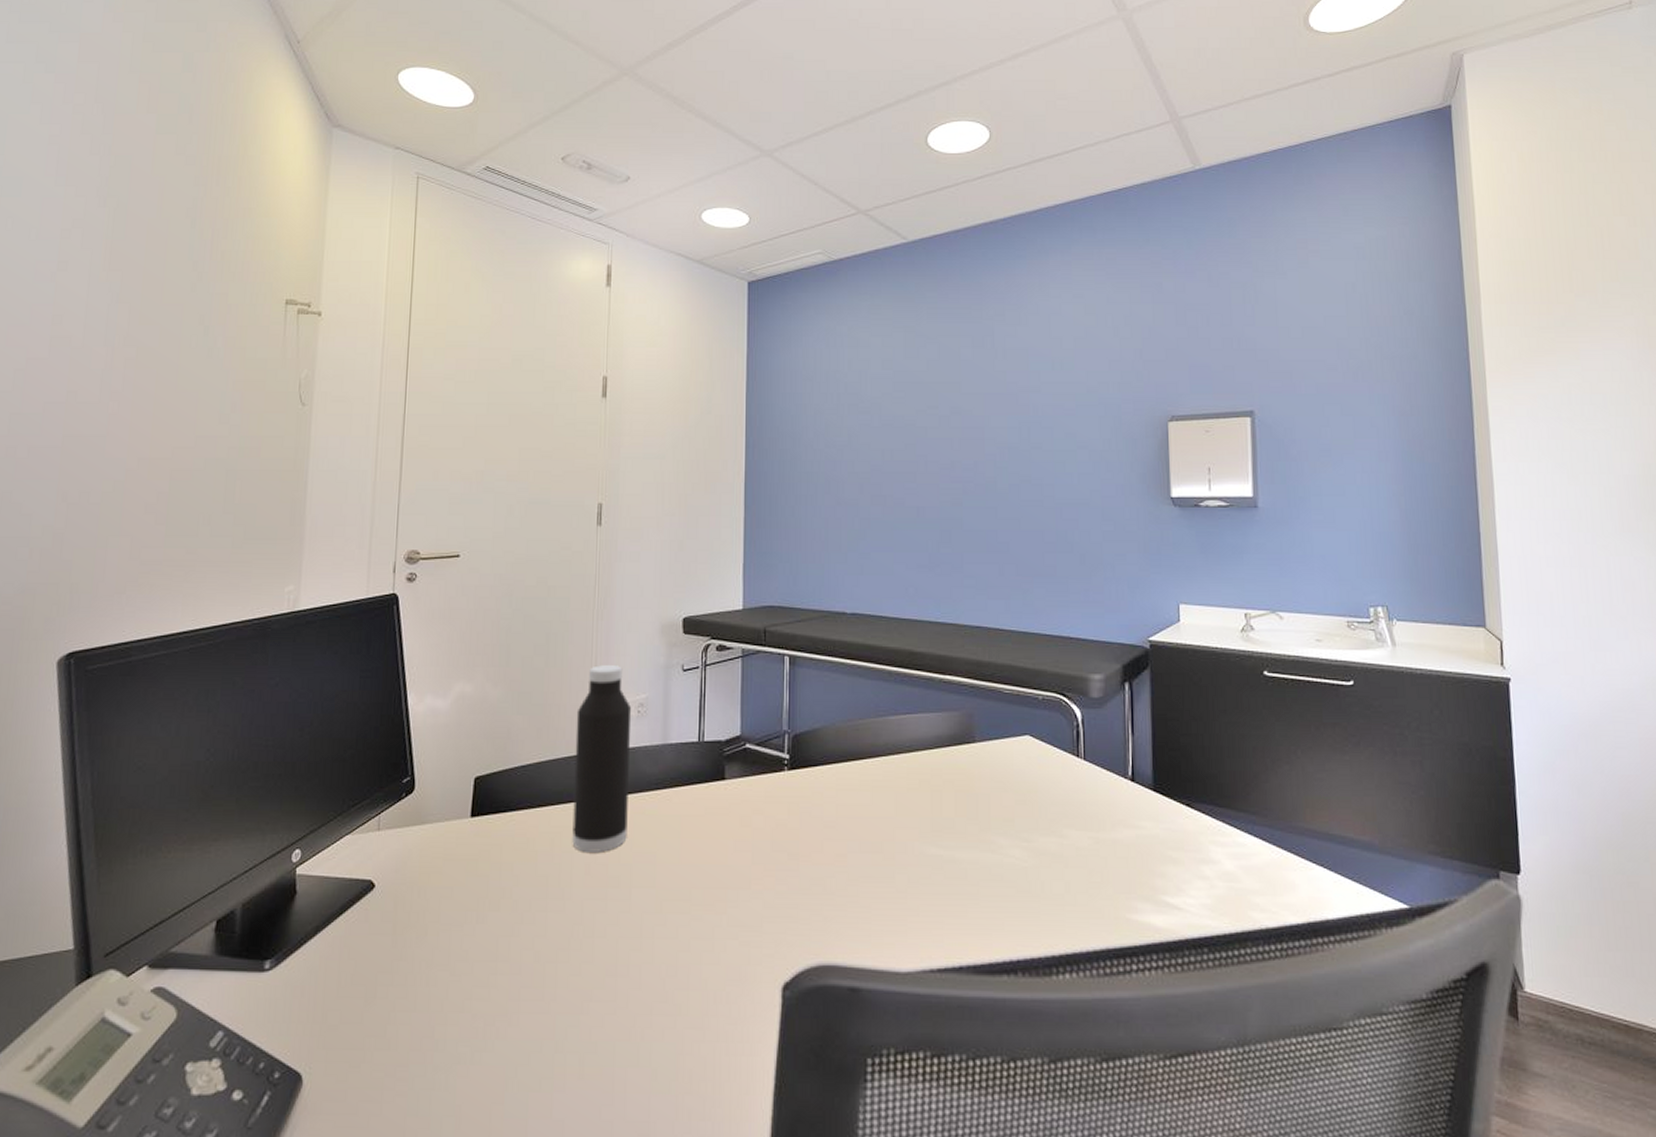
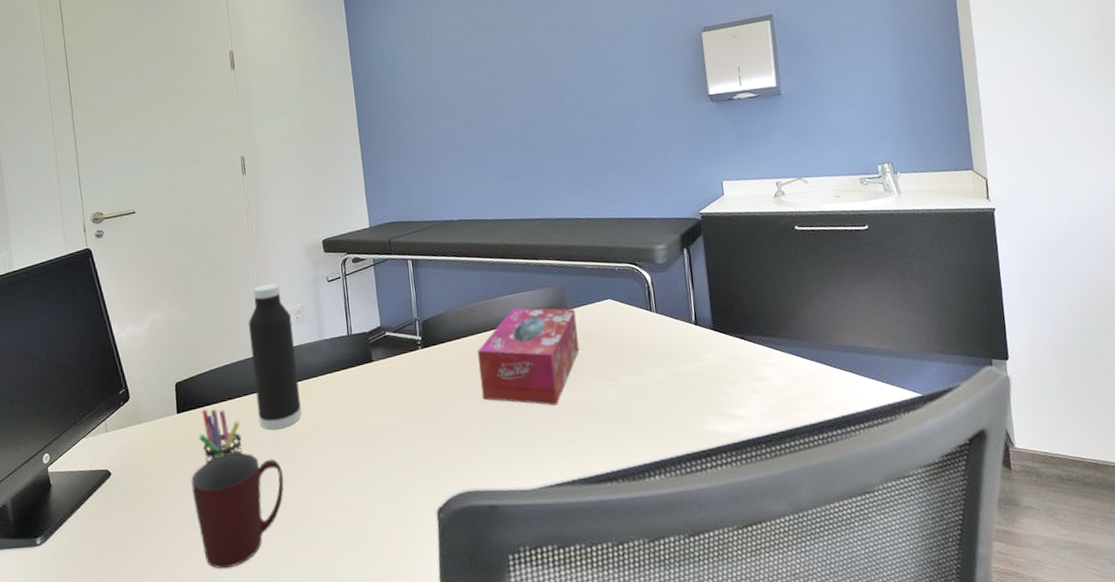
mug: none [474,878,592,1032] -> present [191,453,284,569]
pen holder: none [493,816,549,887] -> present [199,409,243,463]
tissue box: none [856,732,984,864] -> present [478,307,579,406]

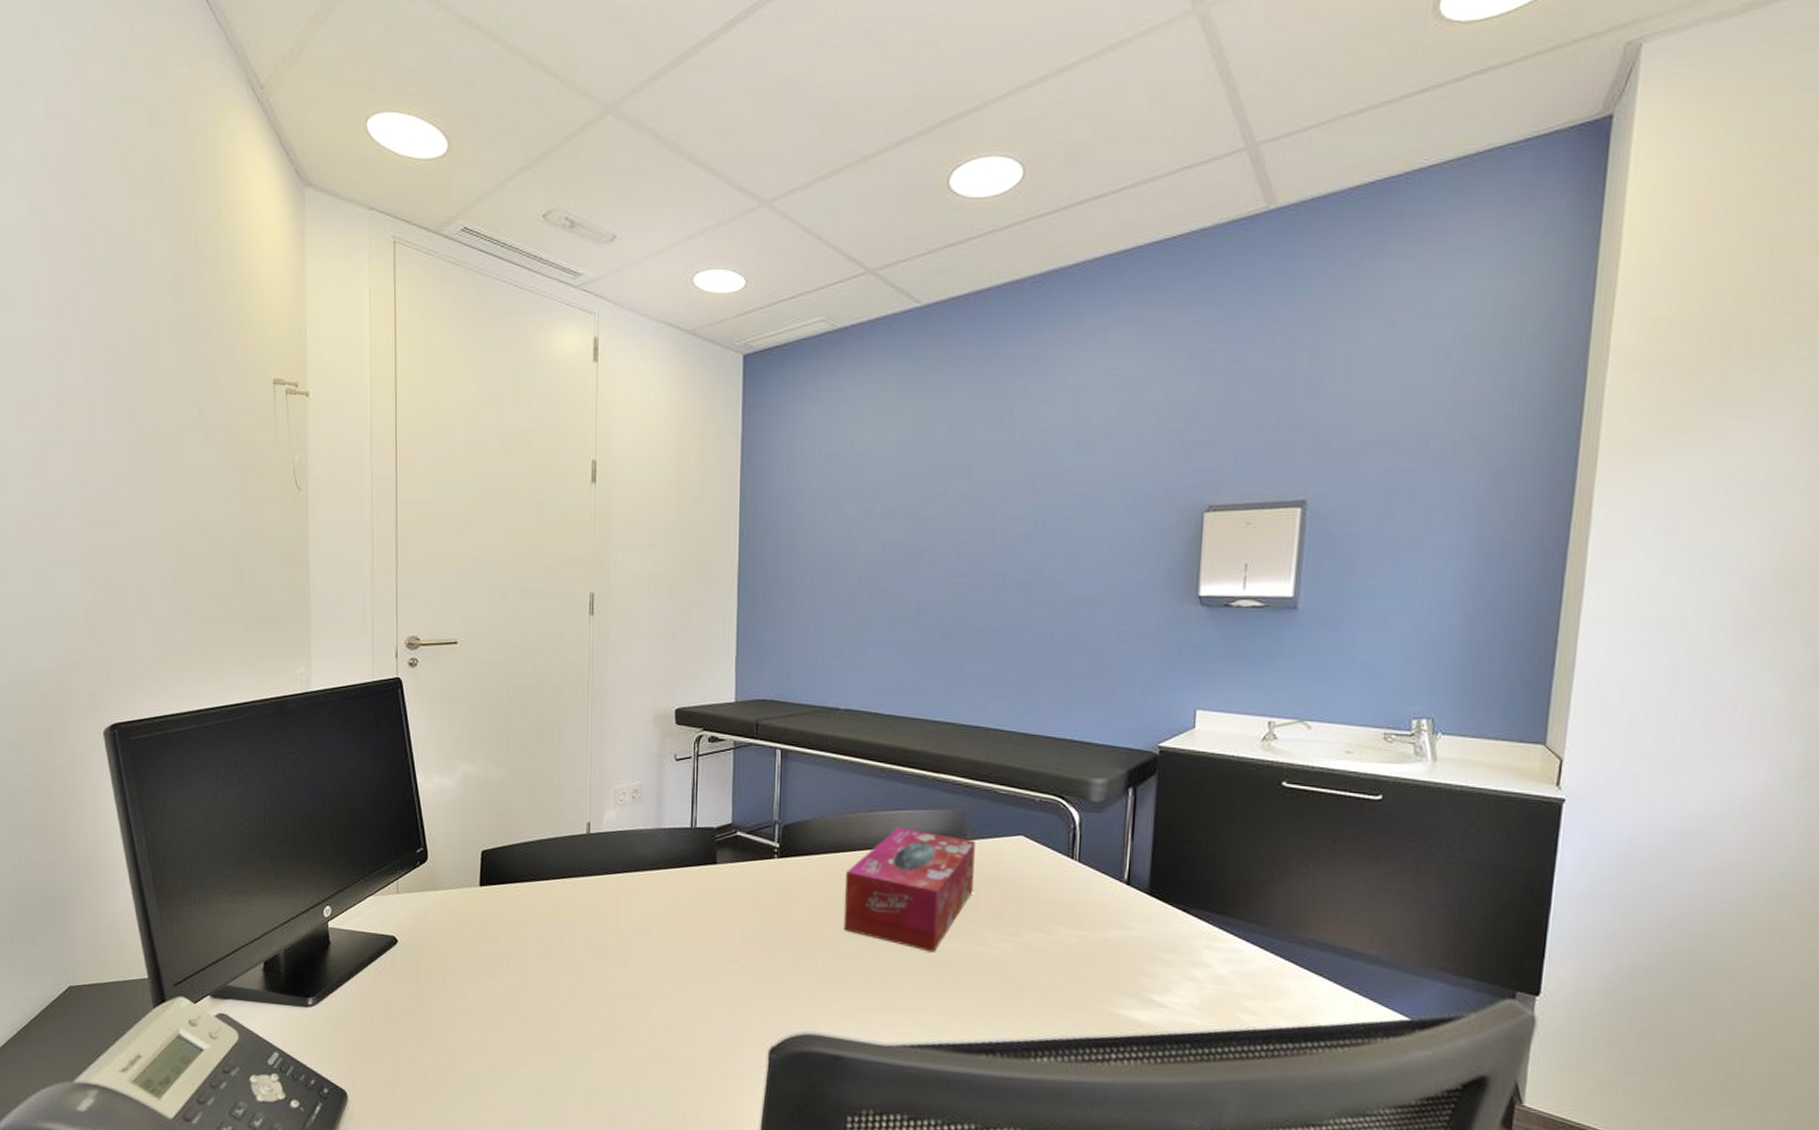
mug: present [191,453,284,569] -> none [487,942,593,1070]
pen holder: present [199,409,243,463] -> none [502,886,551,949]
water bottle: present [248,283,302,430] -> none [573,752,627,924]

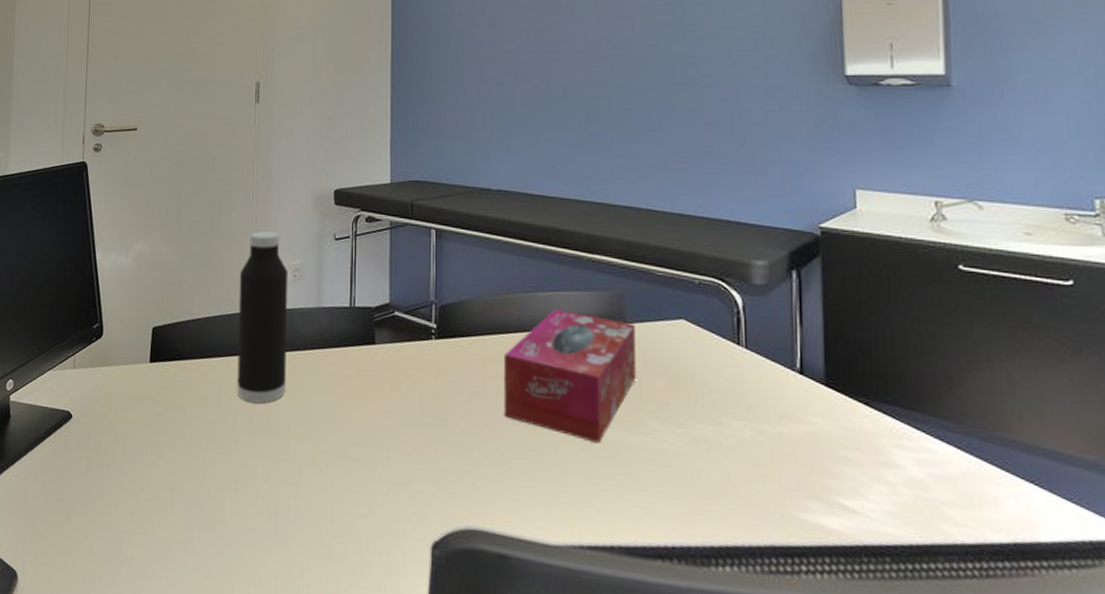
water bottle: none [573,752,627,924] -> present [237,231,289,403]

